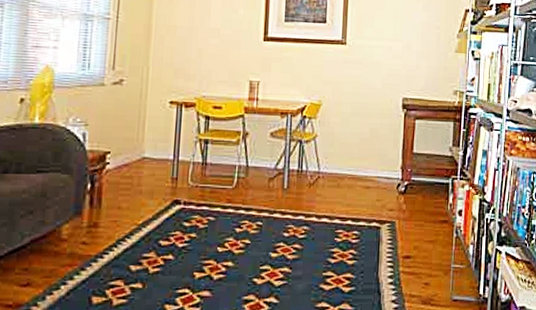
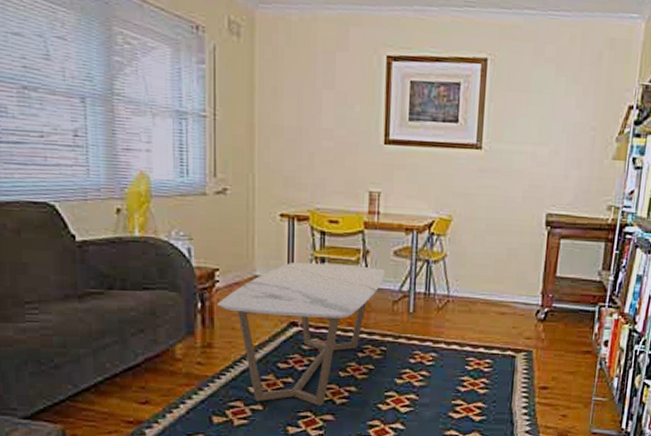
coffee table: none [106,144,263,282] -> present [218,262,386,406]

